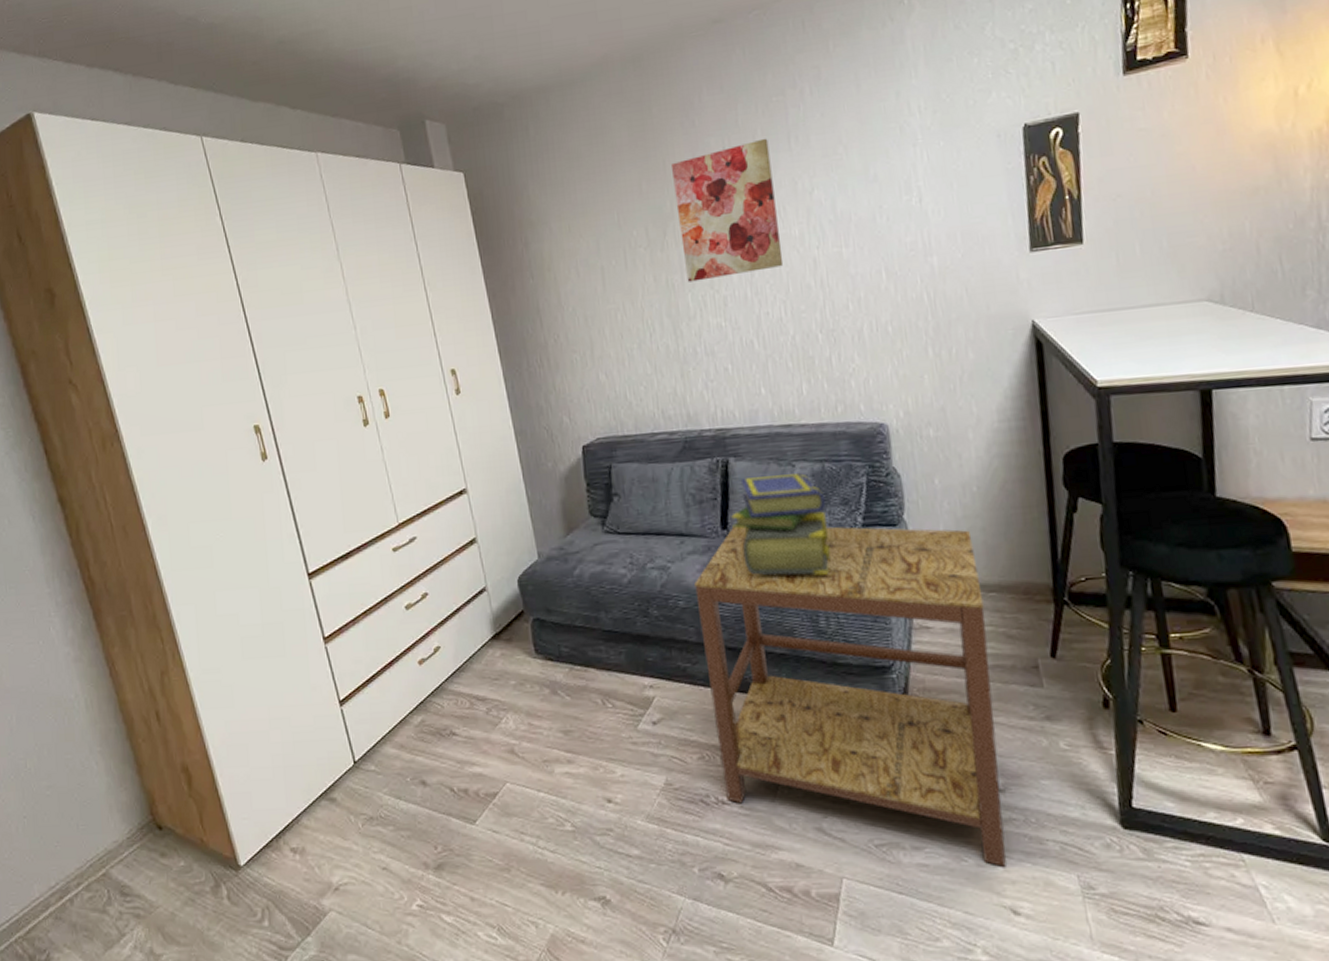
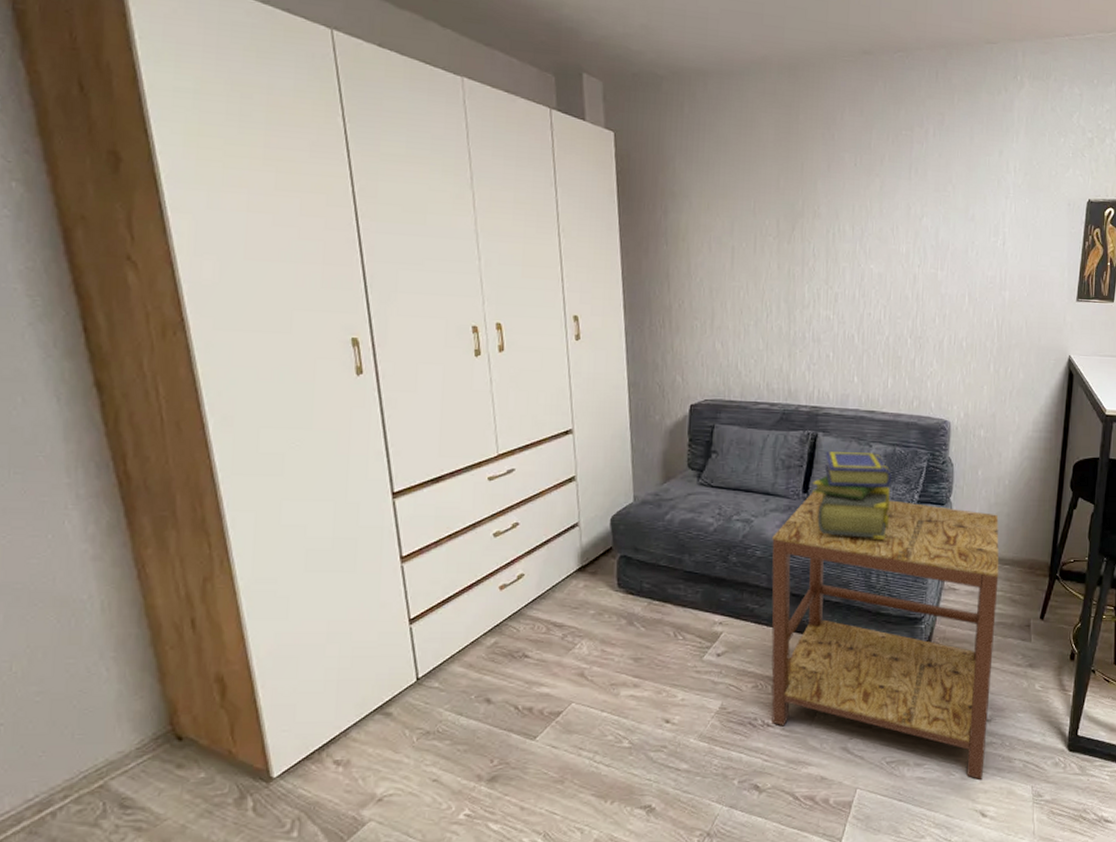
wall art: present [670,138,784,282] -> none [806,164,893,277]

